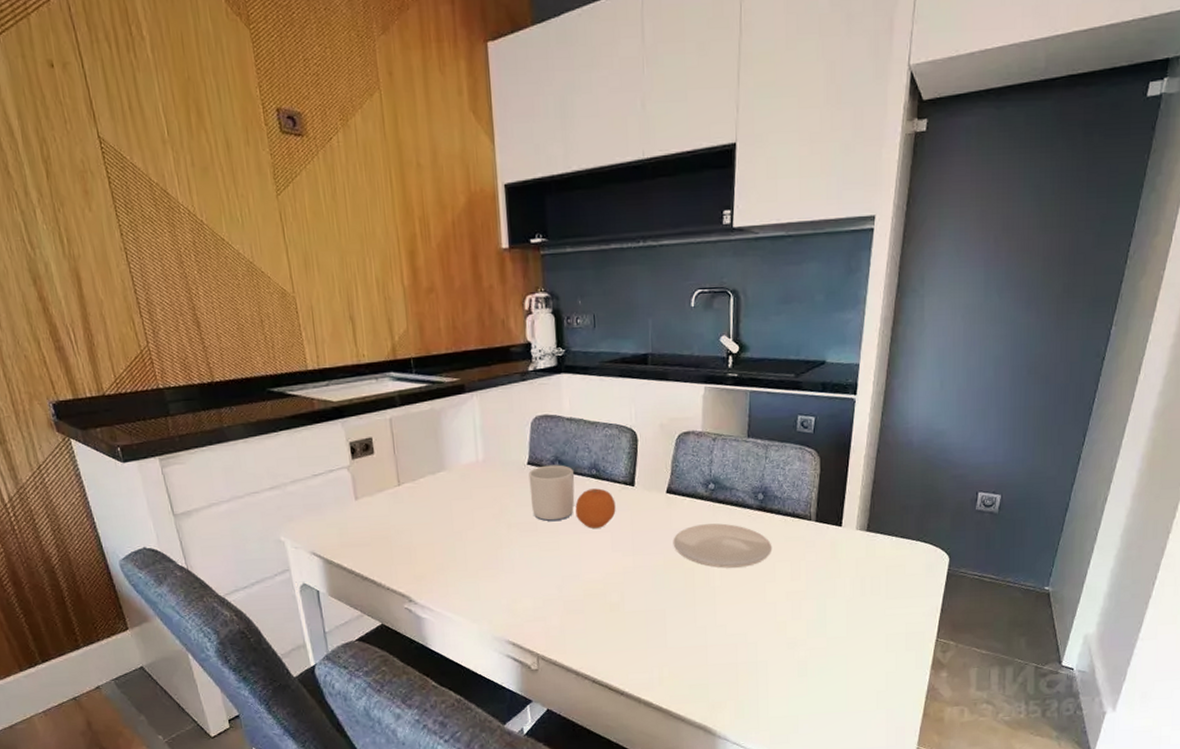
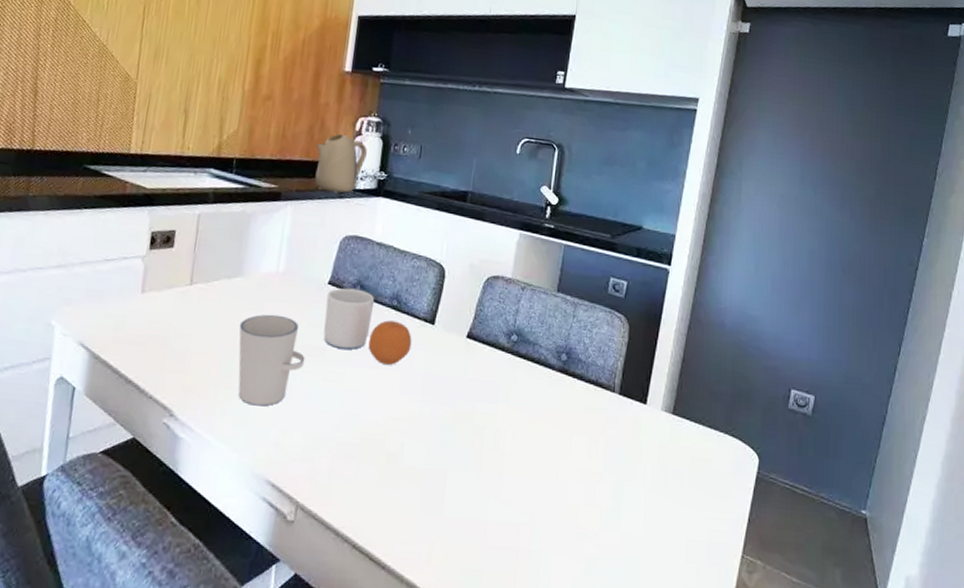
cup: none [453,500,520,582] -> present [238,314,305,406]
kettle: none [489,315,541,376] -> present [314,133,367,193]
plate: present [673,523,772,568] -> none [465,378,571,434]

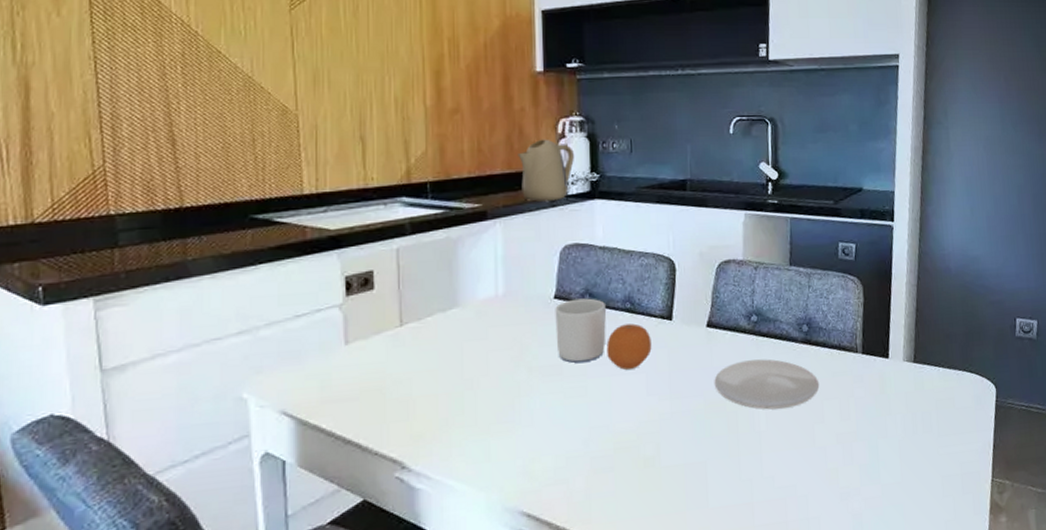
cup: present [238,314,305,406] -> none [463,340,542,439]
plate: none [465,378,571,434] -> present [714,359,820,410]

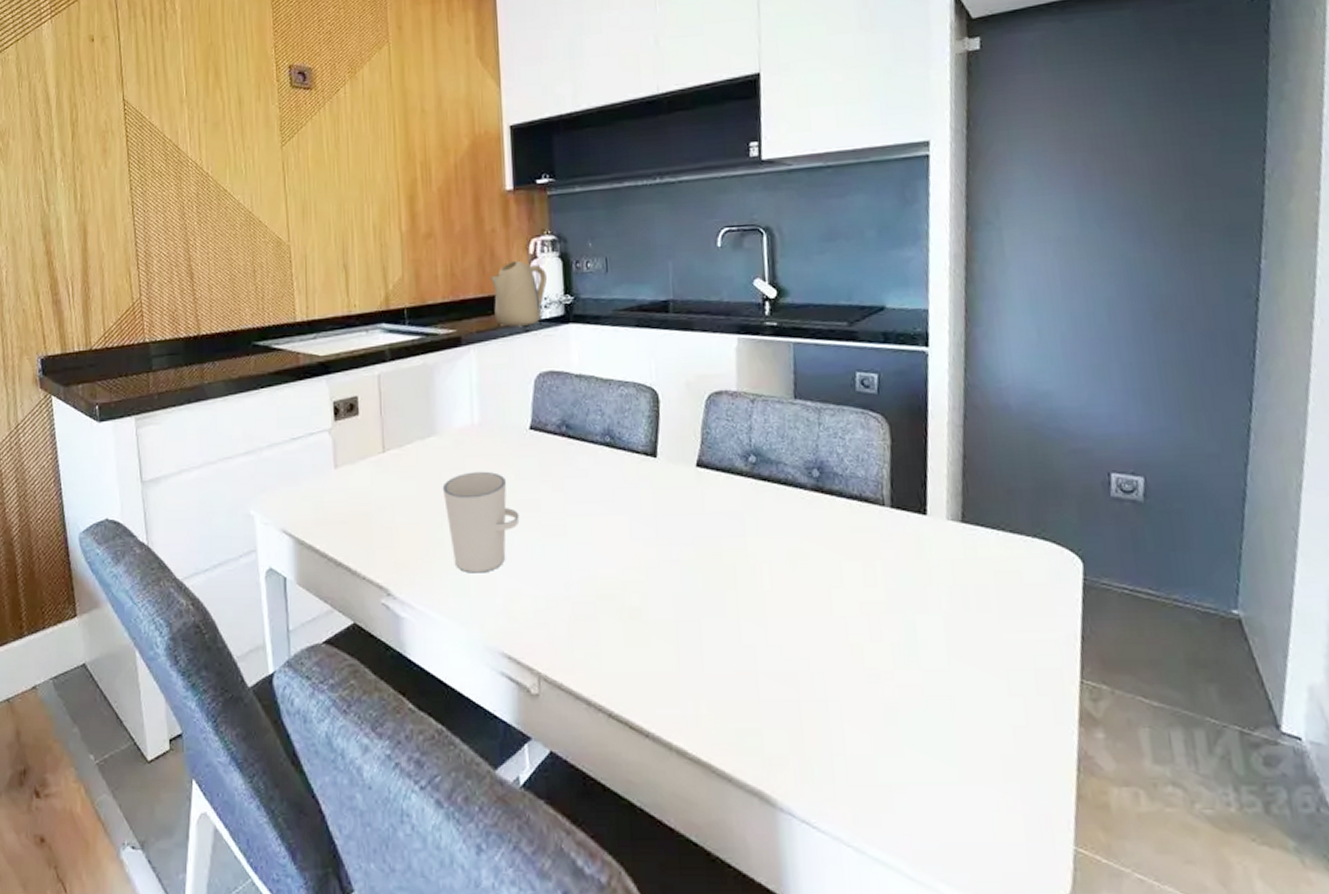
cup: none [463,340,542,439] -> present [442,471,520,573]
mug: present [555,298,607,363] -> none [531,430,585,499]
fruit: present [607,323,652,370] -> none [585,459,635,509]
plate: present [714,359,820,410] -> none [706,507,836,567]

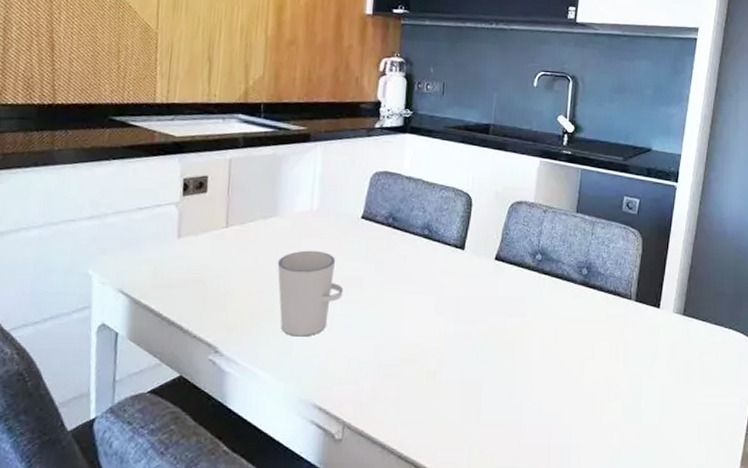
kettle: present [490,260,547,327] -> none [342,74,392,131]

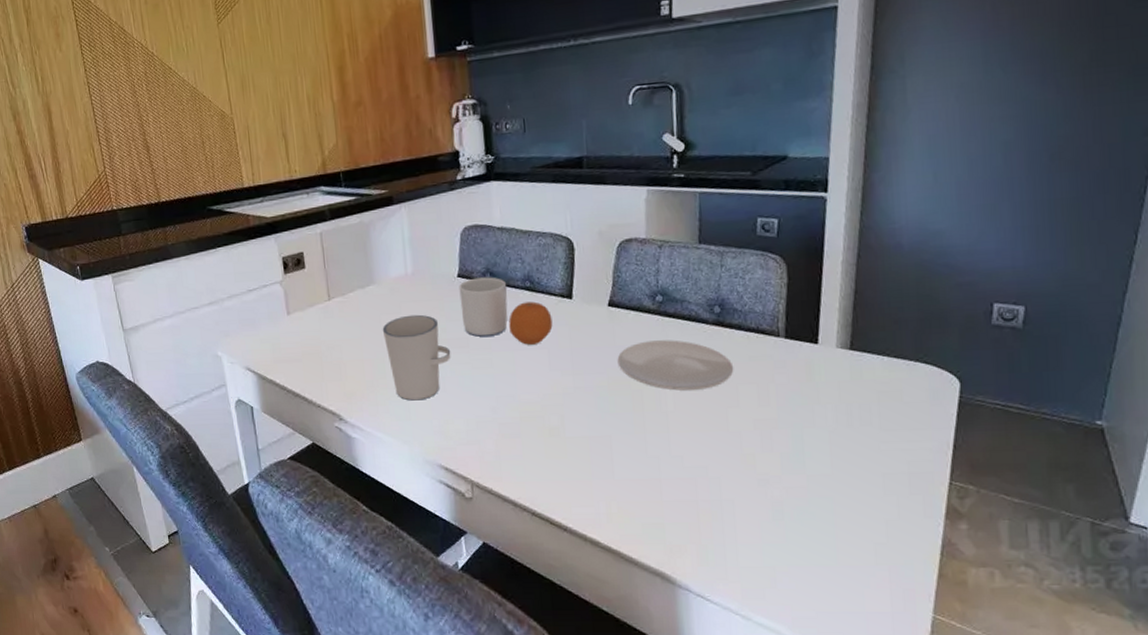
mug: none [359,221,407,278] -> present [459,277,508,337]
fruit: none [403,249,444,290] -> present [508,301,553,345]
plate: none [496,295,593,342] -> present [617,340,734,391]

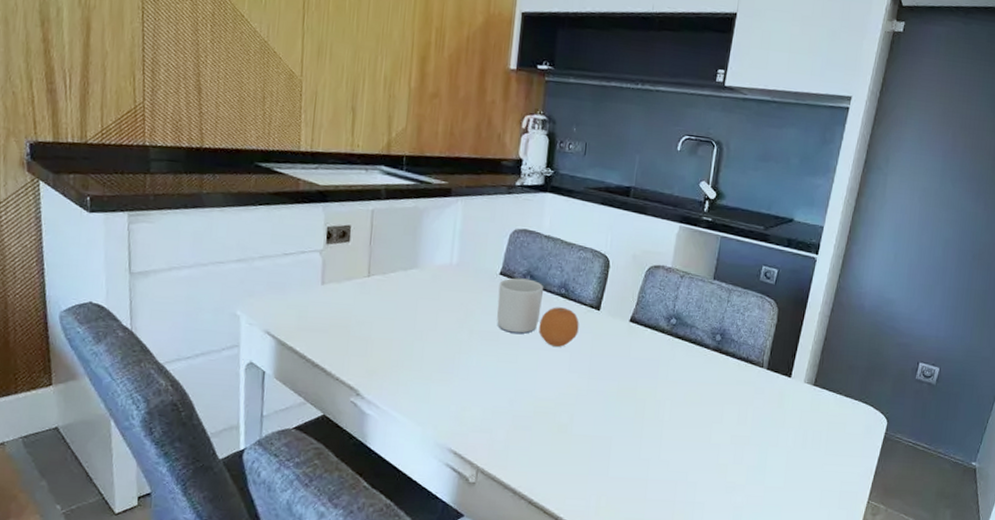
cup: present [382,314,451,401] -> none [417,303,480,385]
plate: present [617,340,734,391] -> none [629,357,724,405]

